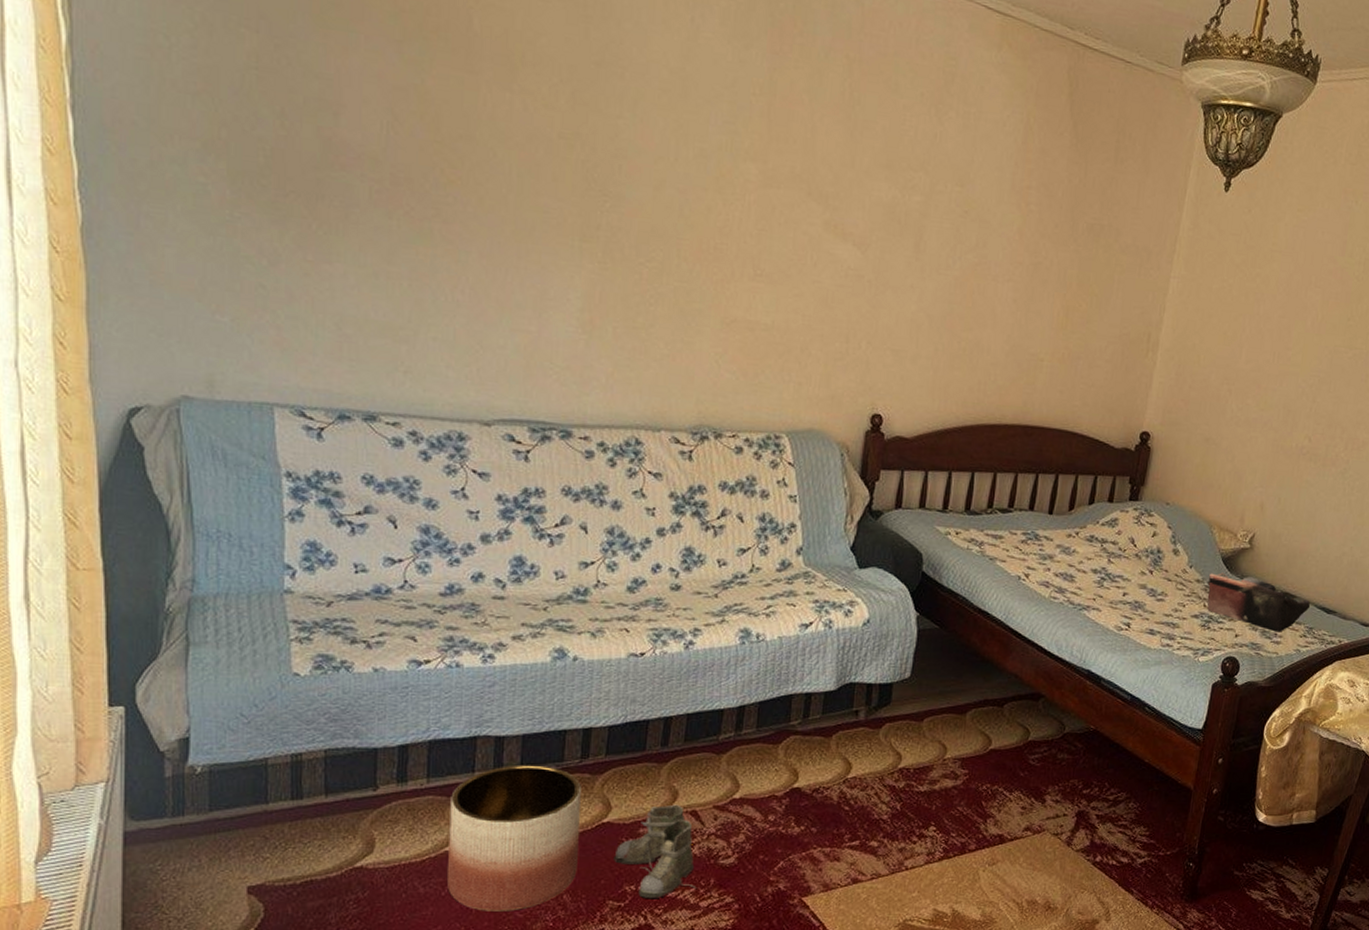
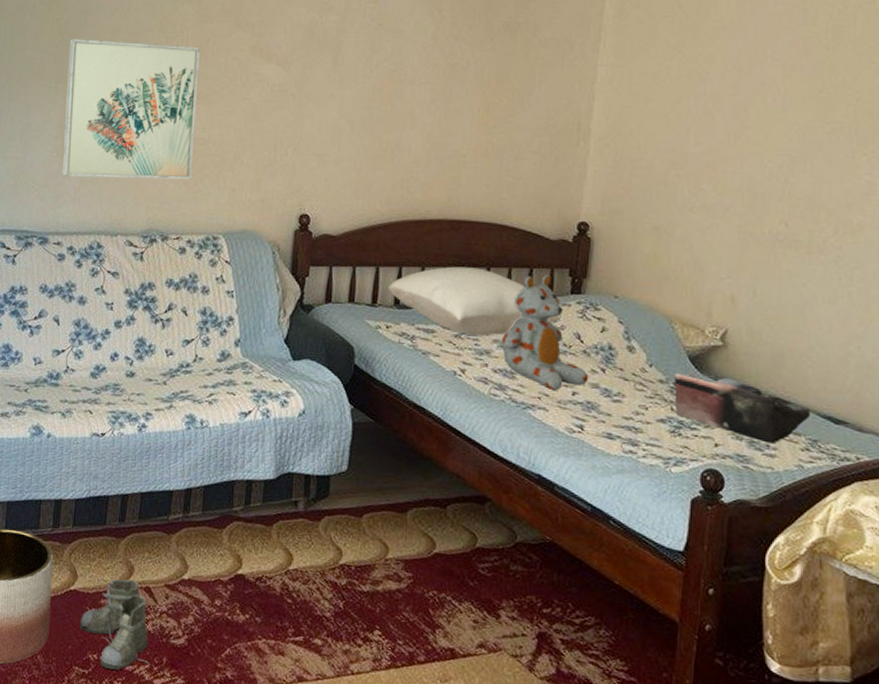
wall art: none [589,188,765,371] -> present [62,39,201,180]
pillow: none [960,472,1120,541] -> present [388,266,562,336]
stuffed bear: none [1063,482,1139,591] -> present [501,275,589,390]

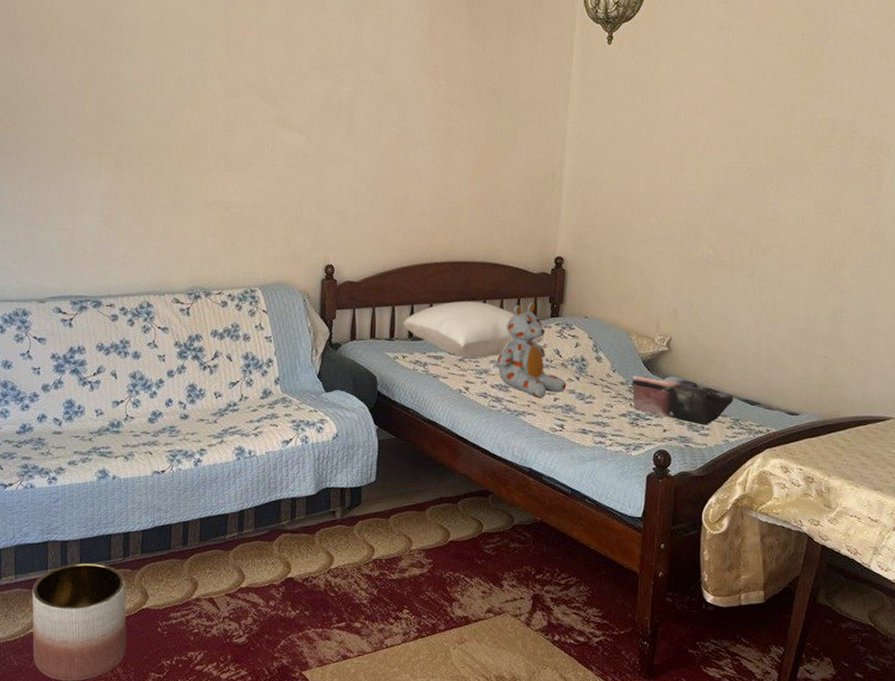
wall art: present [62,39,201,180] -> none [109,116,231,244]
boots: present [79,579,151,670] -> none [153,593,217,671]

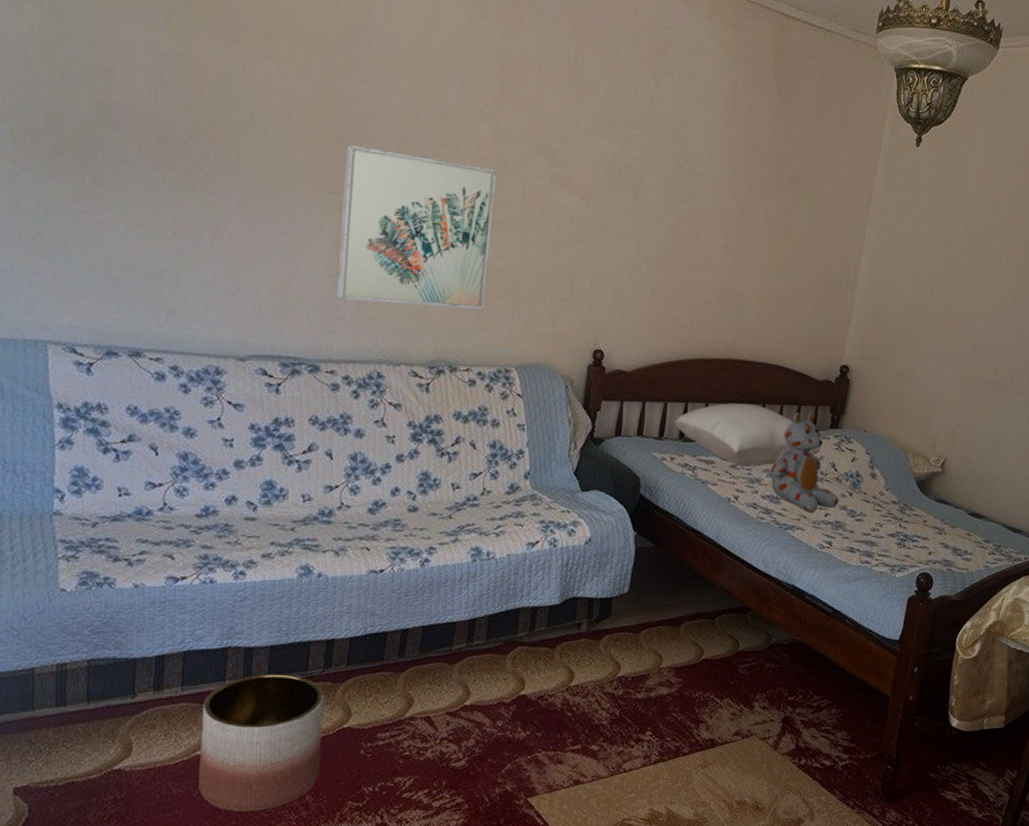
wall art: none [109,116,231,244] -> present [336,145,498,310]
tote bag: present [631,374,733,425] -> none [902,494,998,550]

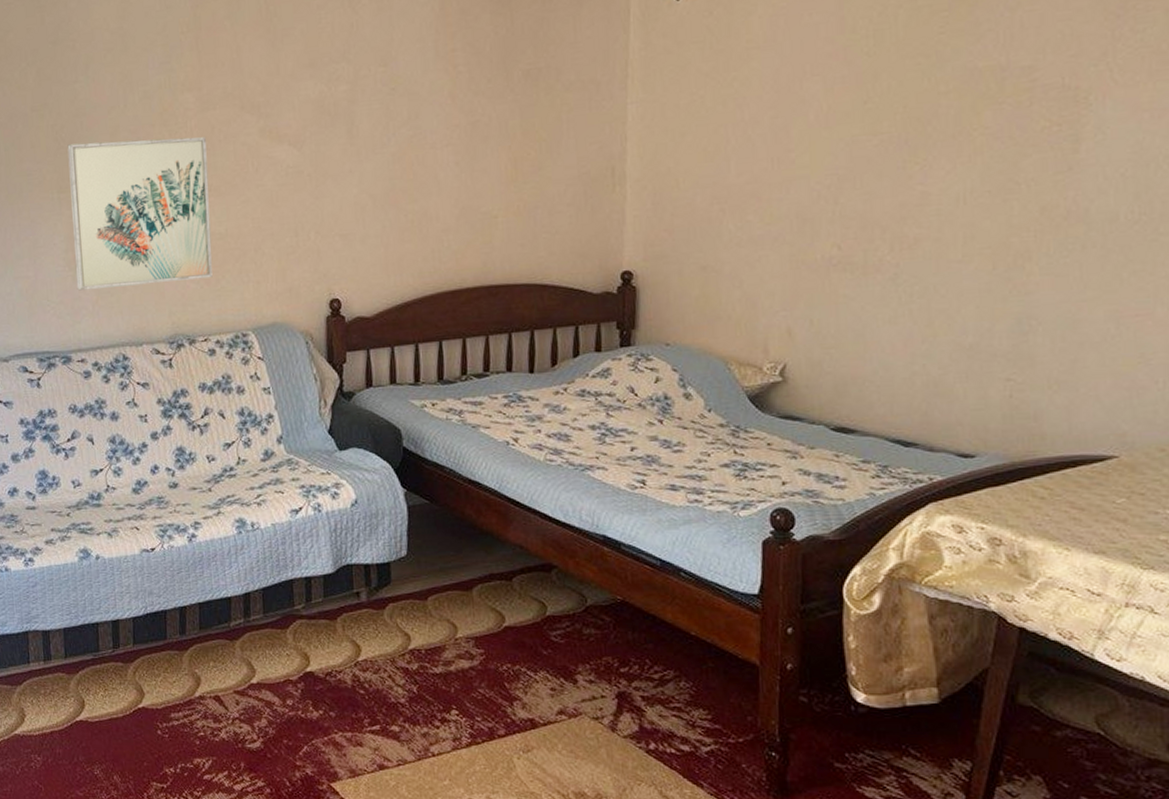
planter: present [198,673,324,811] -> none [14,655,123,790]
pillow: present [674,402,822,466] -> none [430,332,613,402]
stuffed bear: present [770,411,839,512] -> none [552,330,647,448]

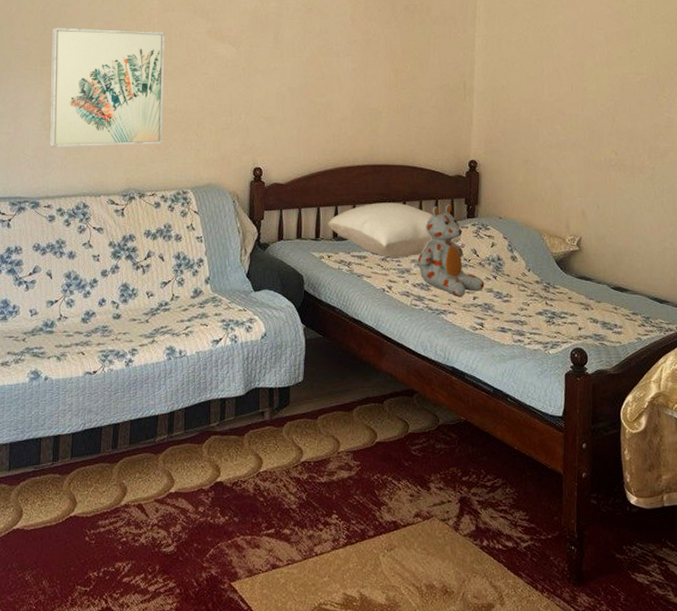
pillow: none [430,332,613,402] -> present [328,202,462,258]
stuffed bear: none [552,330,647,448] -> present [417,204,485,296]

